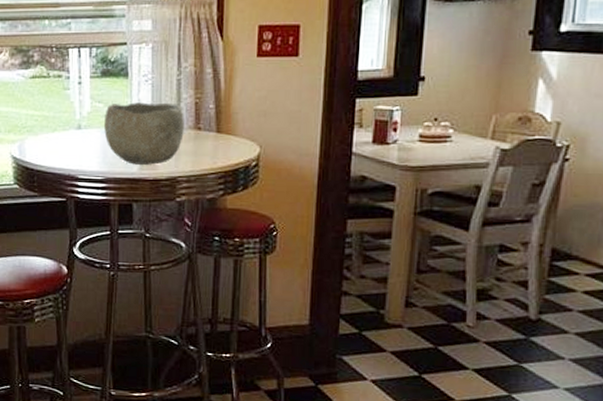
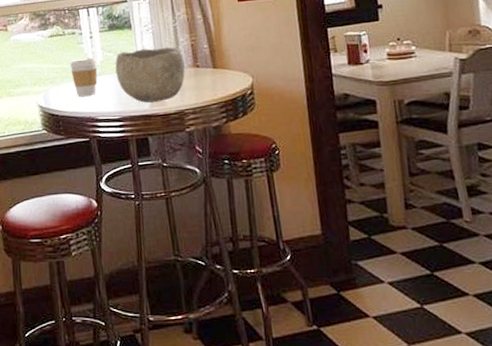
coffee cup: none [51,106,84,150] -> present [69,57,98,97]

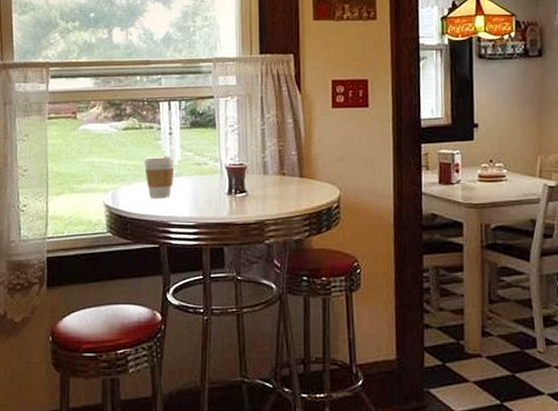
bowl: present [115,47,185,103] -> none [195,150,270,210]

